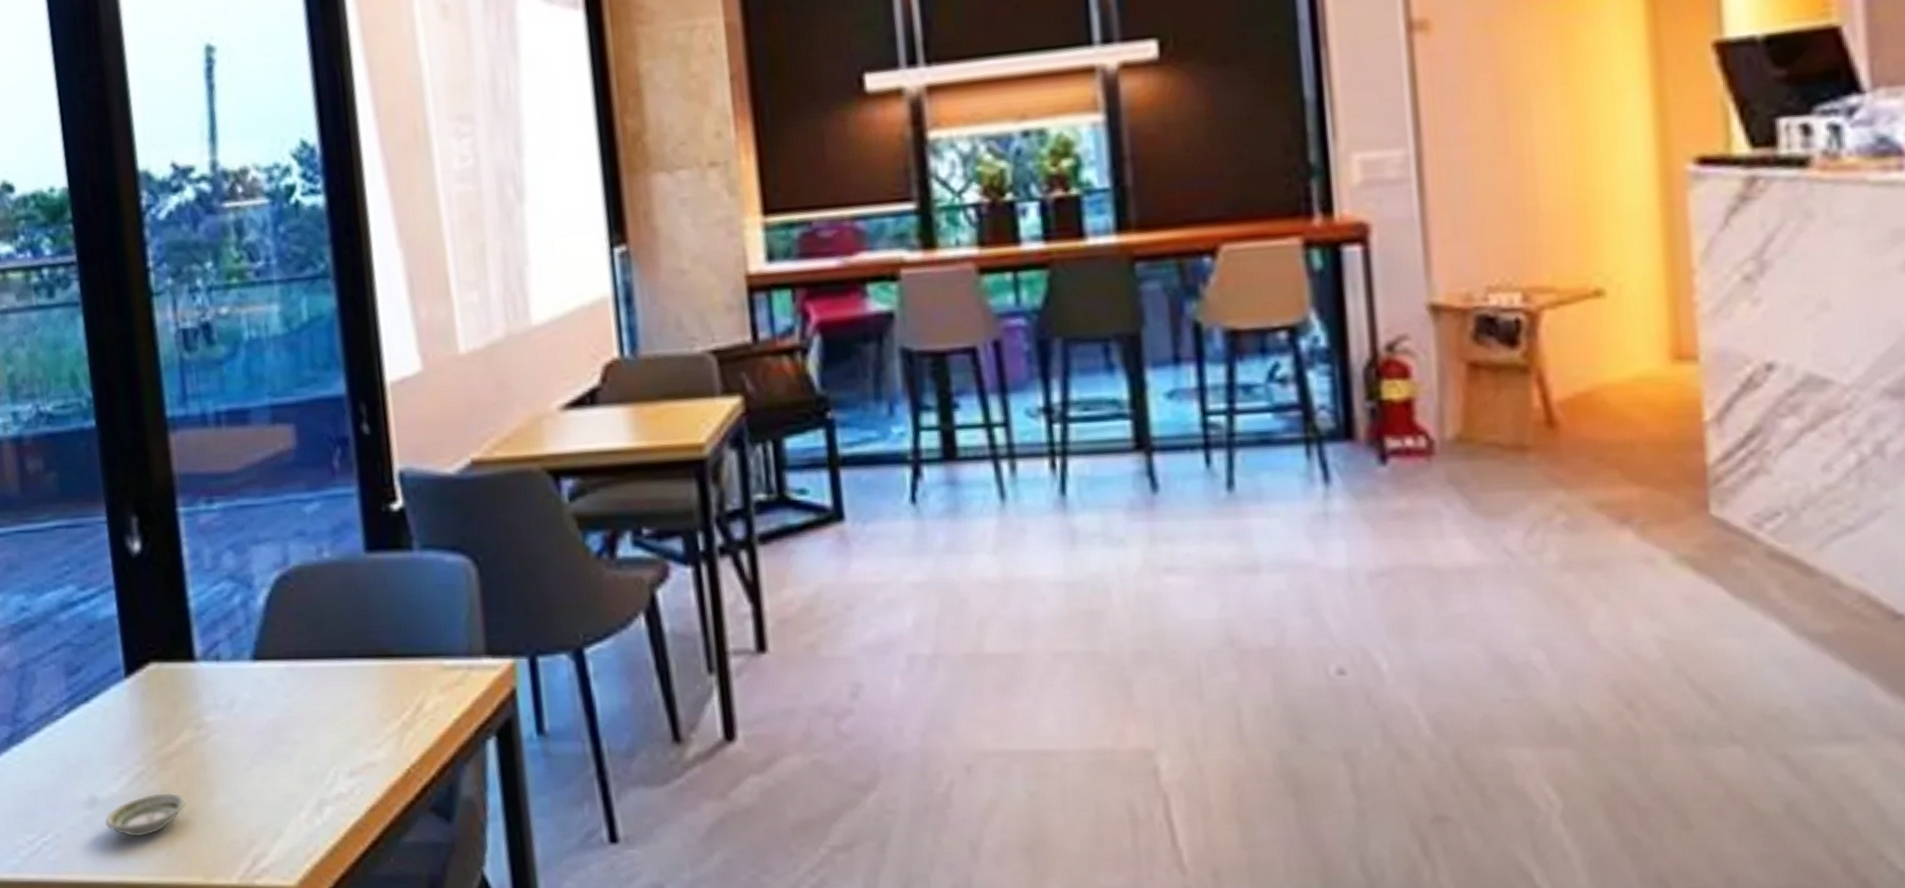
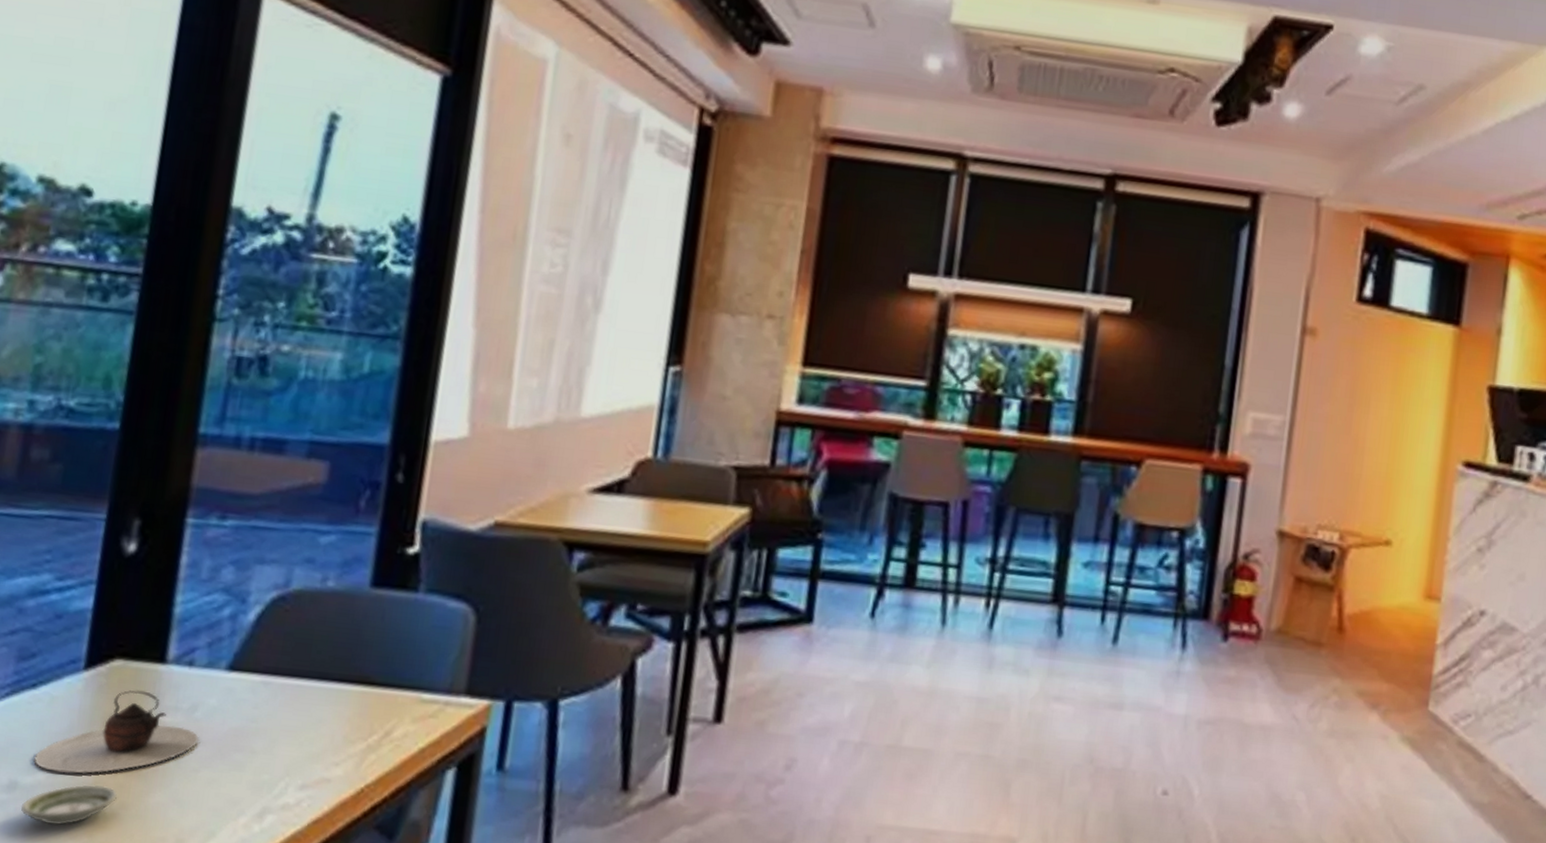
teapot: none [104,692,244,783] -> present [34,690,199,774]

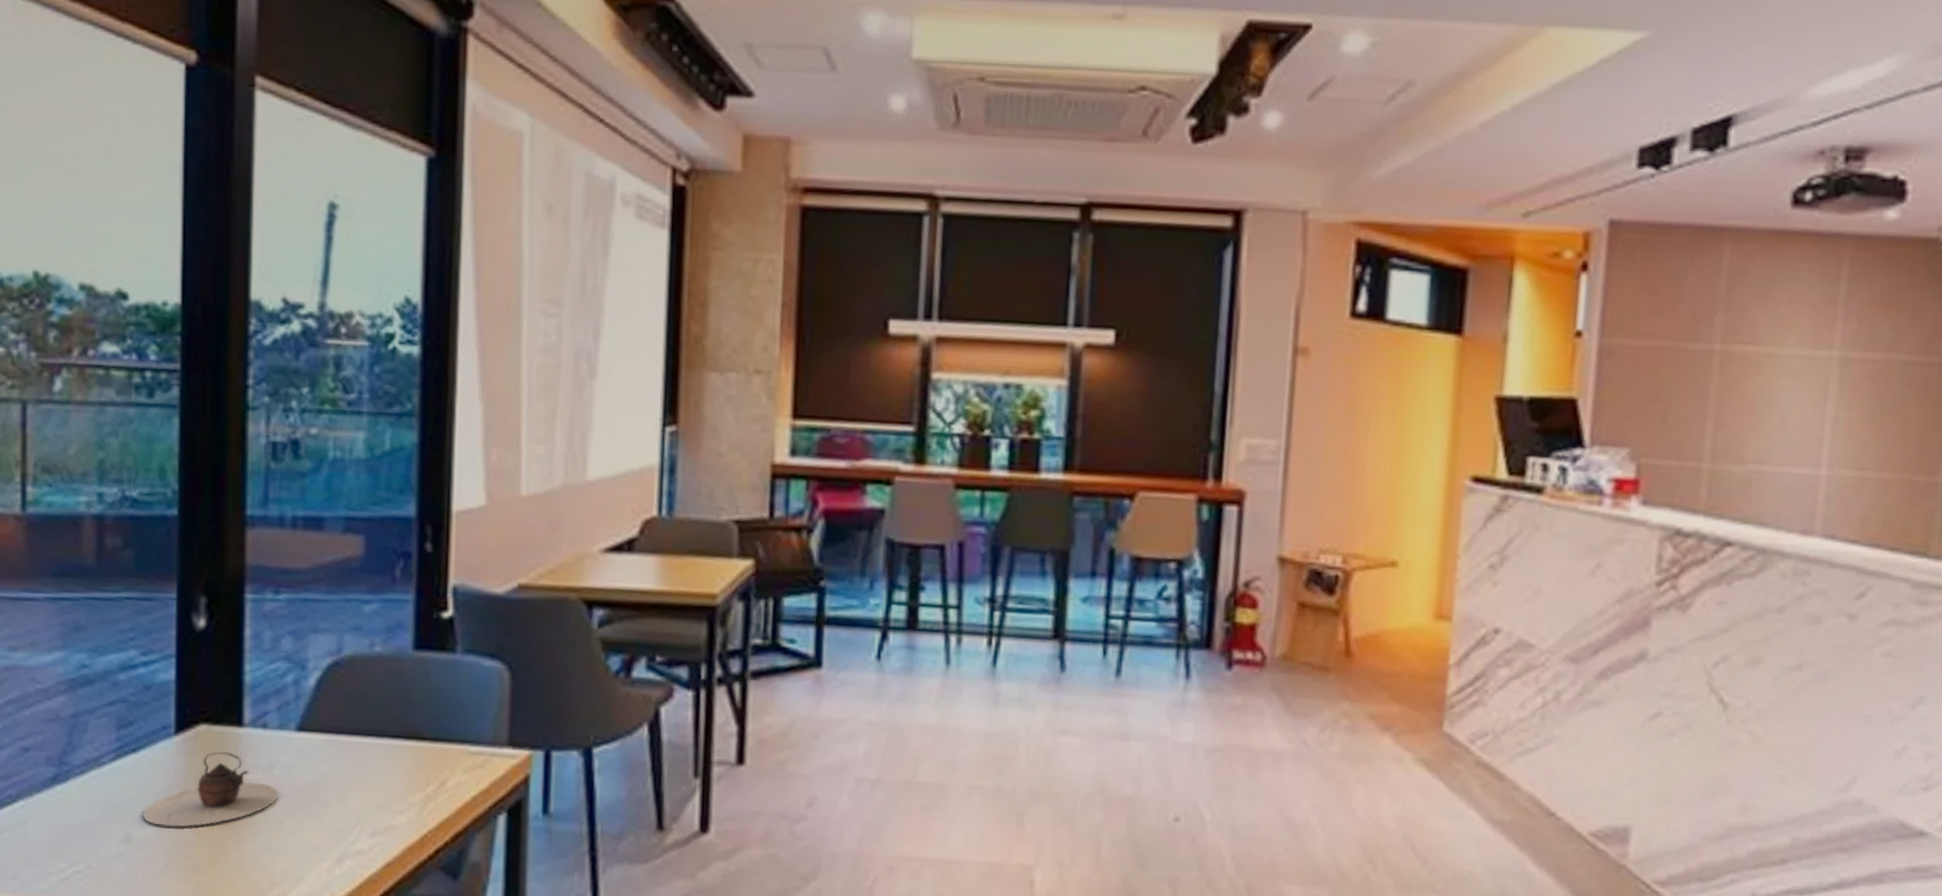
saucer: present [21,784,119,826] -> none [138,836,217,873]

